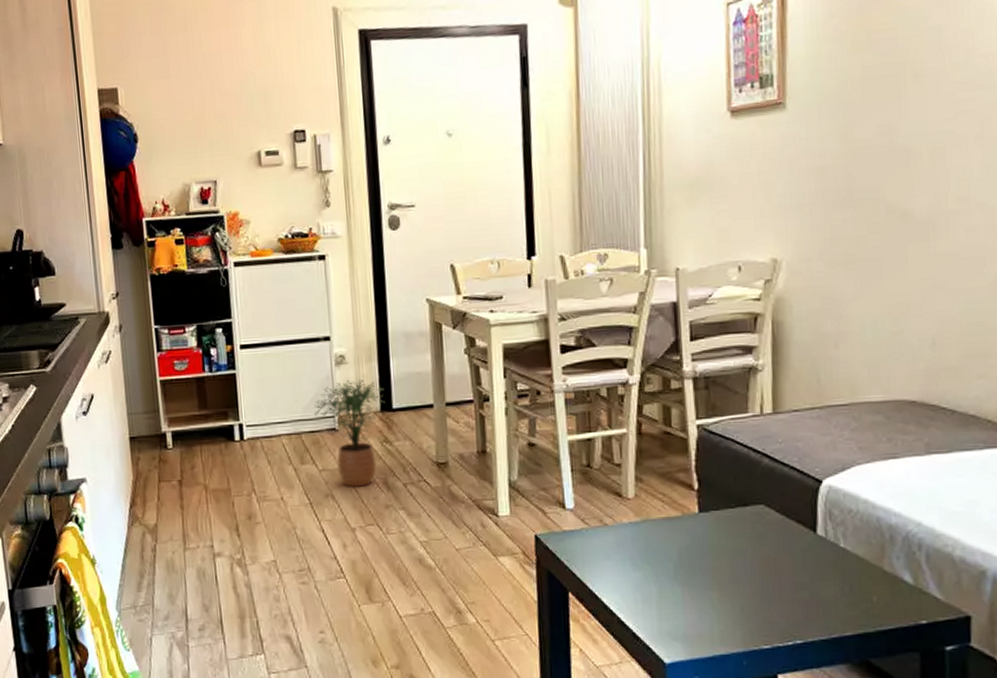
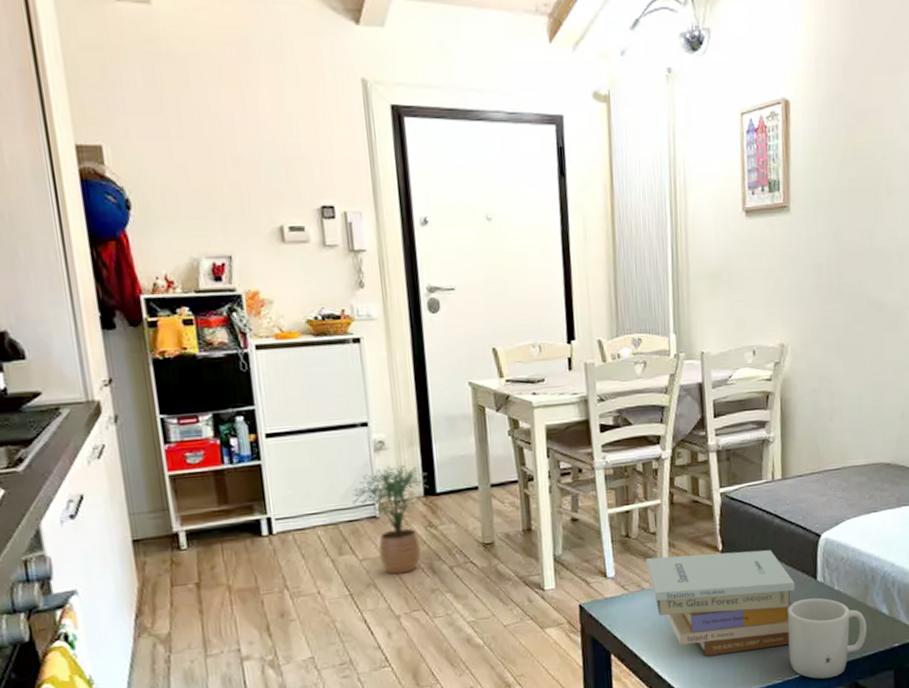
books: none [608,491,789,607] -> present [645,550,795,656]
mug: none [777,554,883,652] -> present [787,598,867,679]

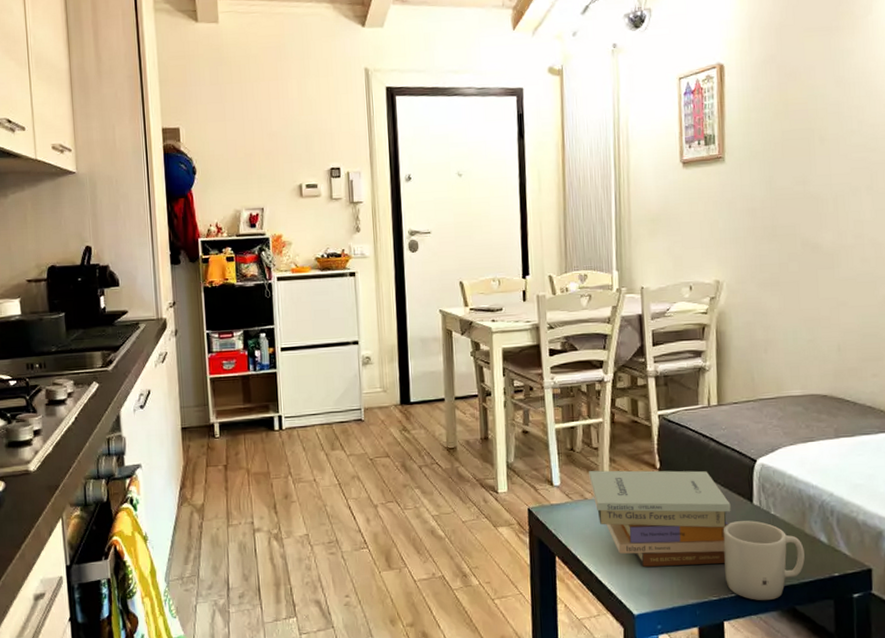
potted plant: present [351,465,429,575] -> none [343,377,404,470]

